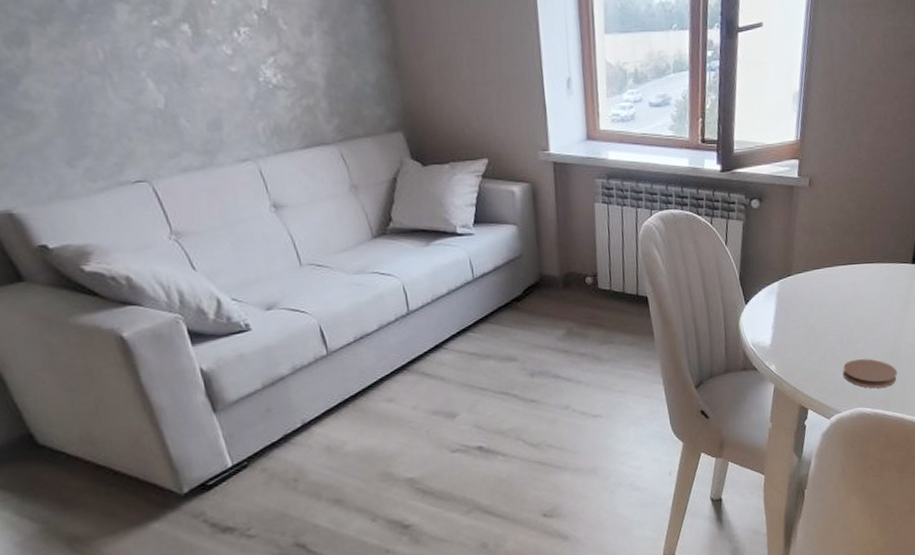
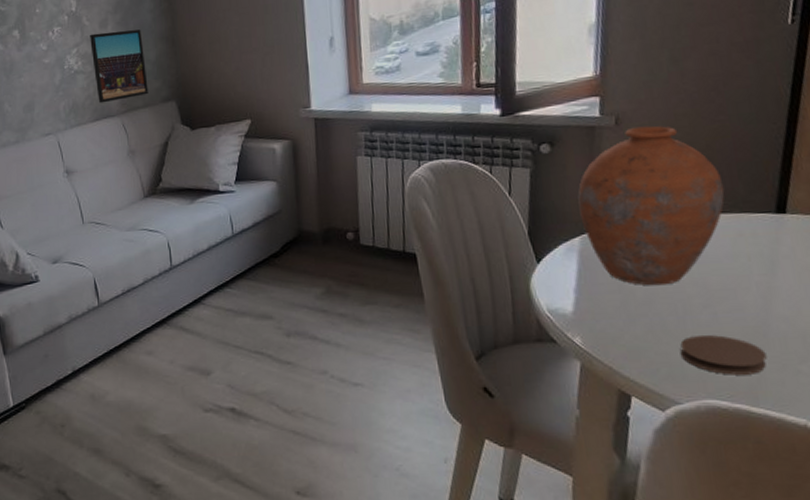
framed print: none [290,41,370,128] -> present [90,29,149,104]
vase: none [778,188,881,322] -> present [577,125,725,286]

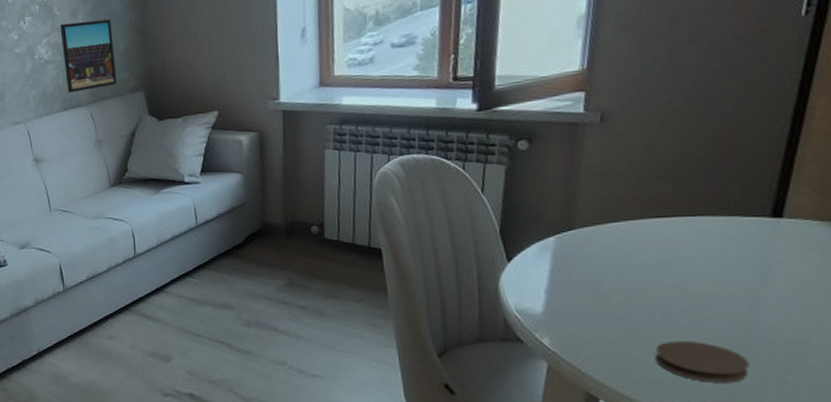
vase: present [577,125,725,286] -> none [555,123,716,289]

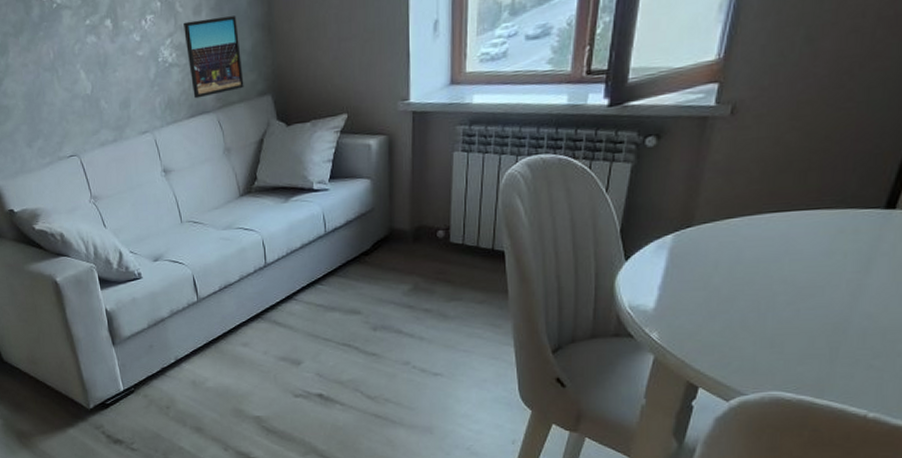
coaster: present [655,341,749,383] -> none [754,331,842,369]

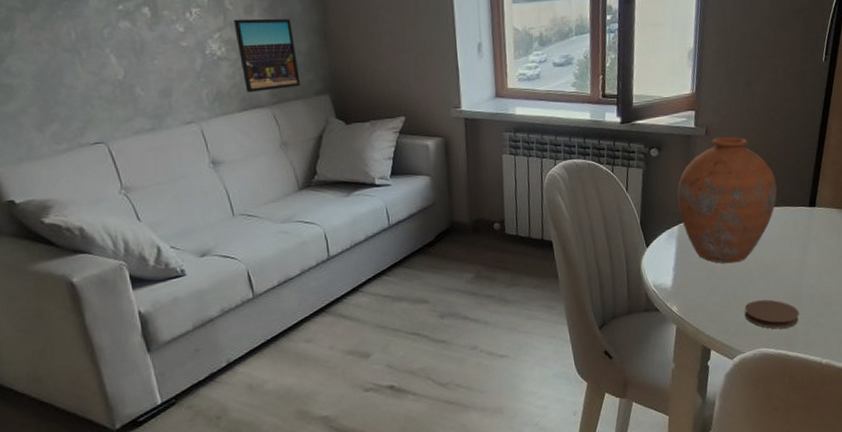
vase: none [677,115,835,283] -> present [677,136,778,264]
coaster: none [754,331,842,369] -> present [744,299,799,329]

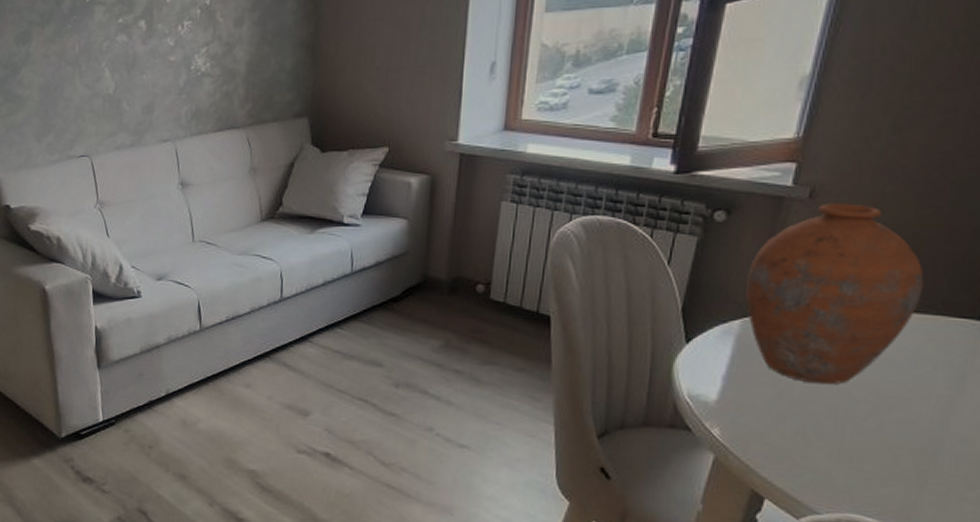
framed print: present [234,18,301,93] -> none [222,32,280,112]
coaster: present [744,299,799,329] -> none [830,444,931,494]

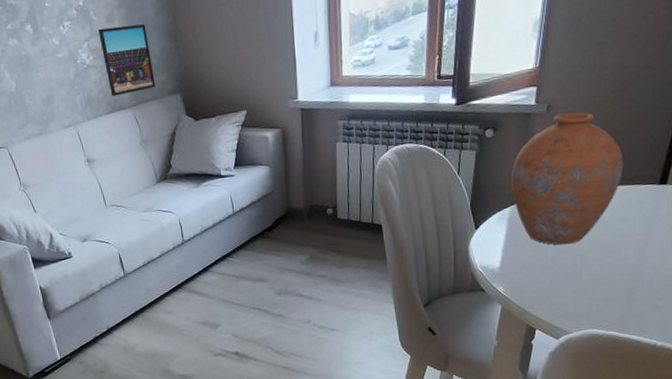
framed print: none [222,32,280,112] -> present [98,24,156,97]

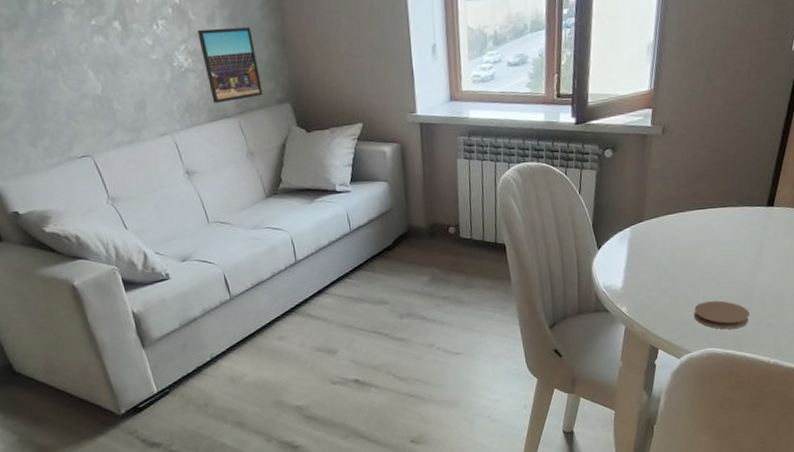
vase: present [511,112,624,245] -> none [631,135,735,265]
coaster: none [574,281,636,311] -> present [693,300,750,330]

